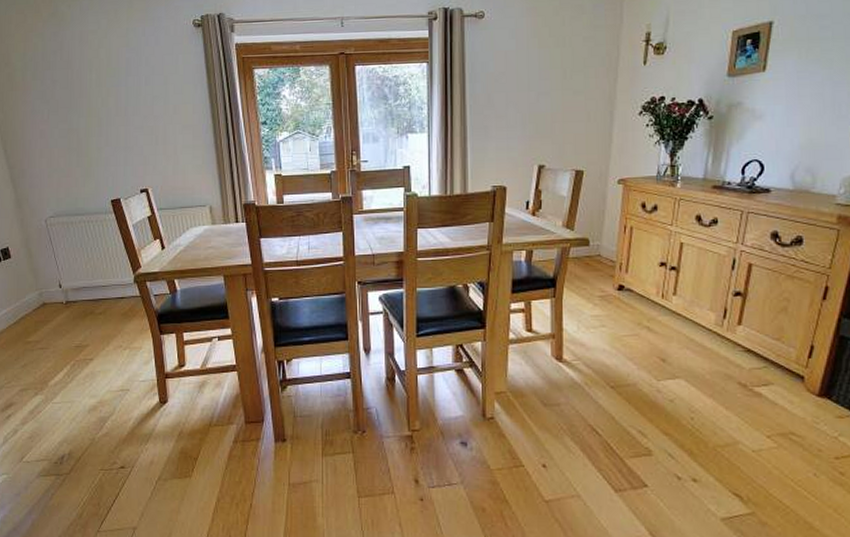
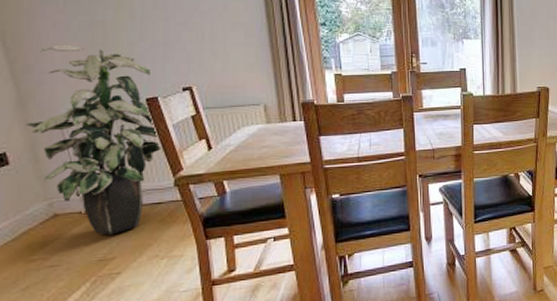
indoor plant: none [22,151,124,324] -> present [26,44,161,235]

